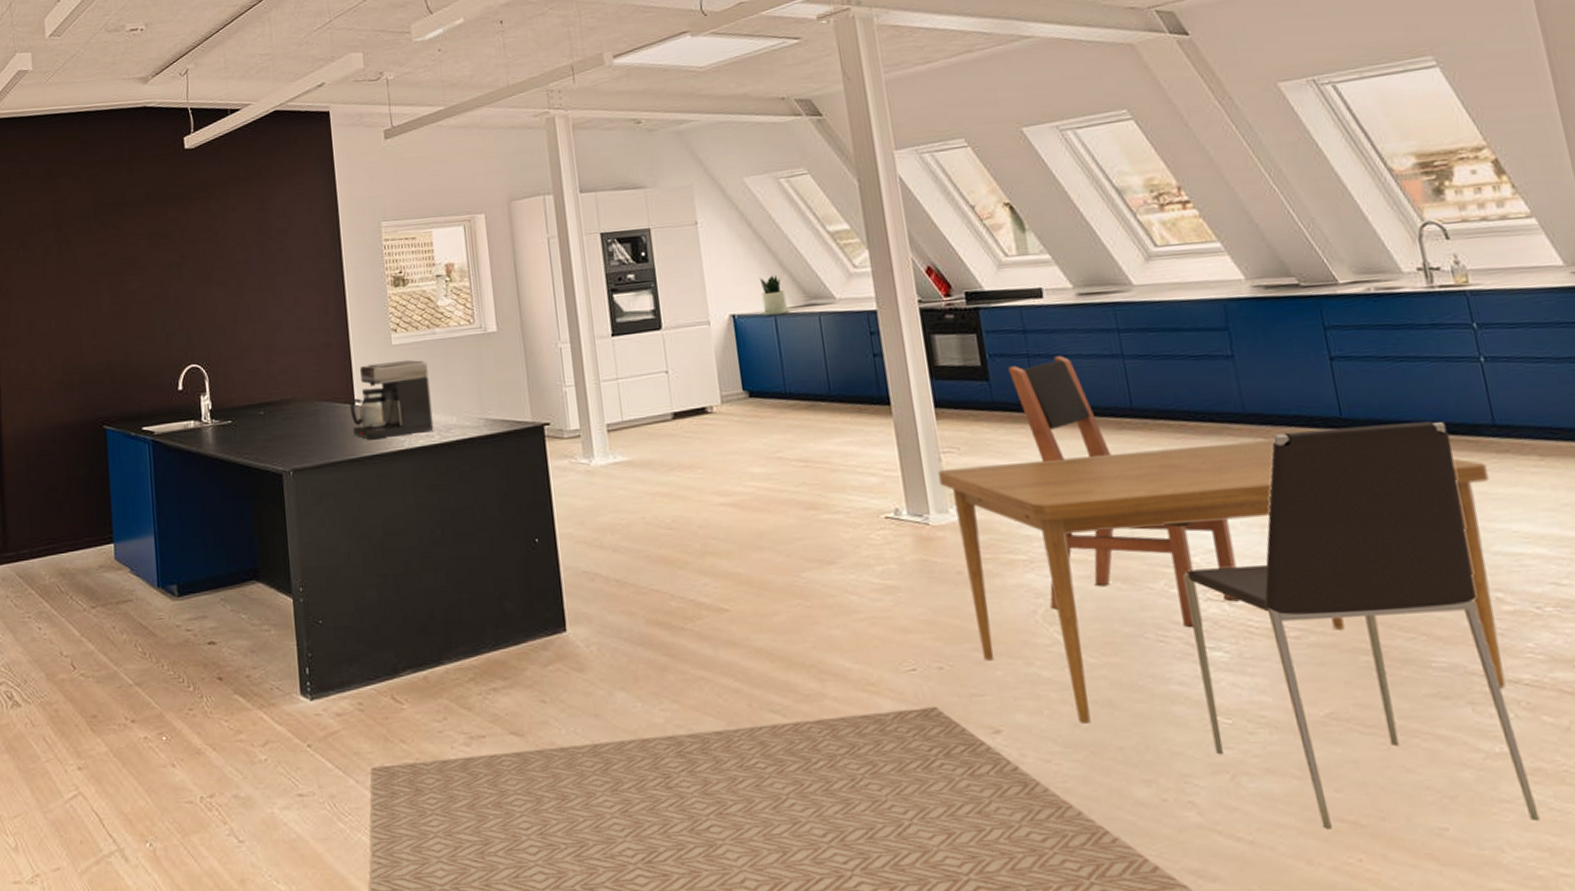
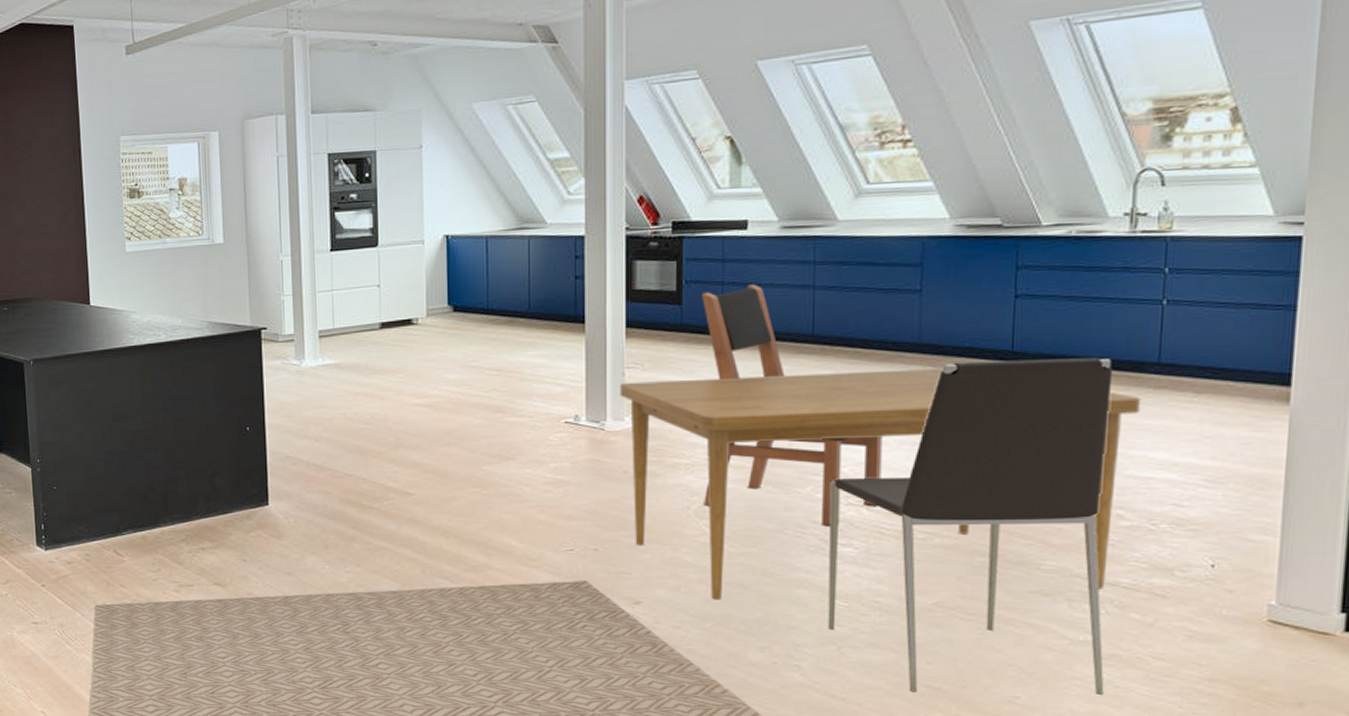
coffee maker: present [349,359,434,440] -> none [85,266,161,336]
planter: present [759,274,791,317] -> none [475,198,502,238]

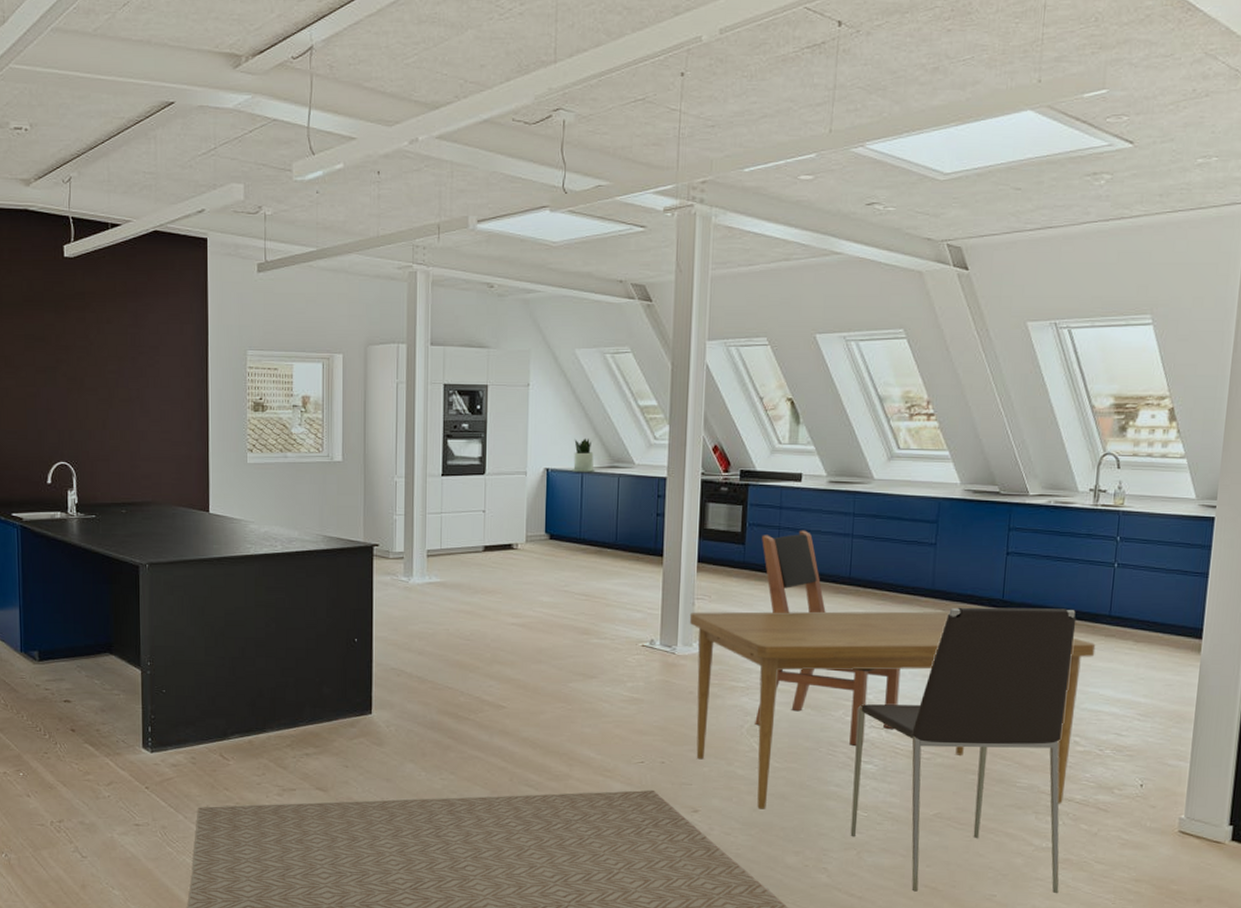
planter: none [475,198,502,238] -> present [572,437,596,473]

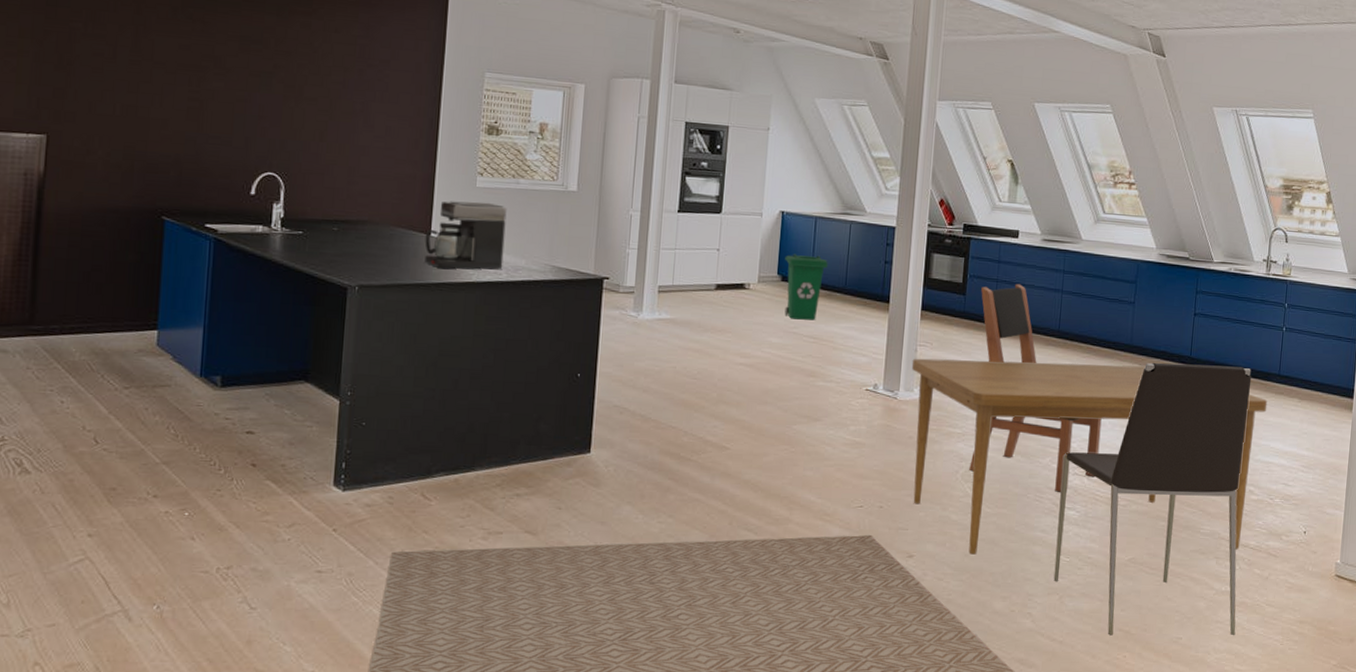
coffee maker: none [204,477,278,544] -> present [424,201,507,270]
recycling bin: none [552,511,597,578] -> present [784,254,828,320]
planter: present [572,437,596,473] -> none [806,183,829,219]

